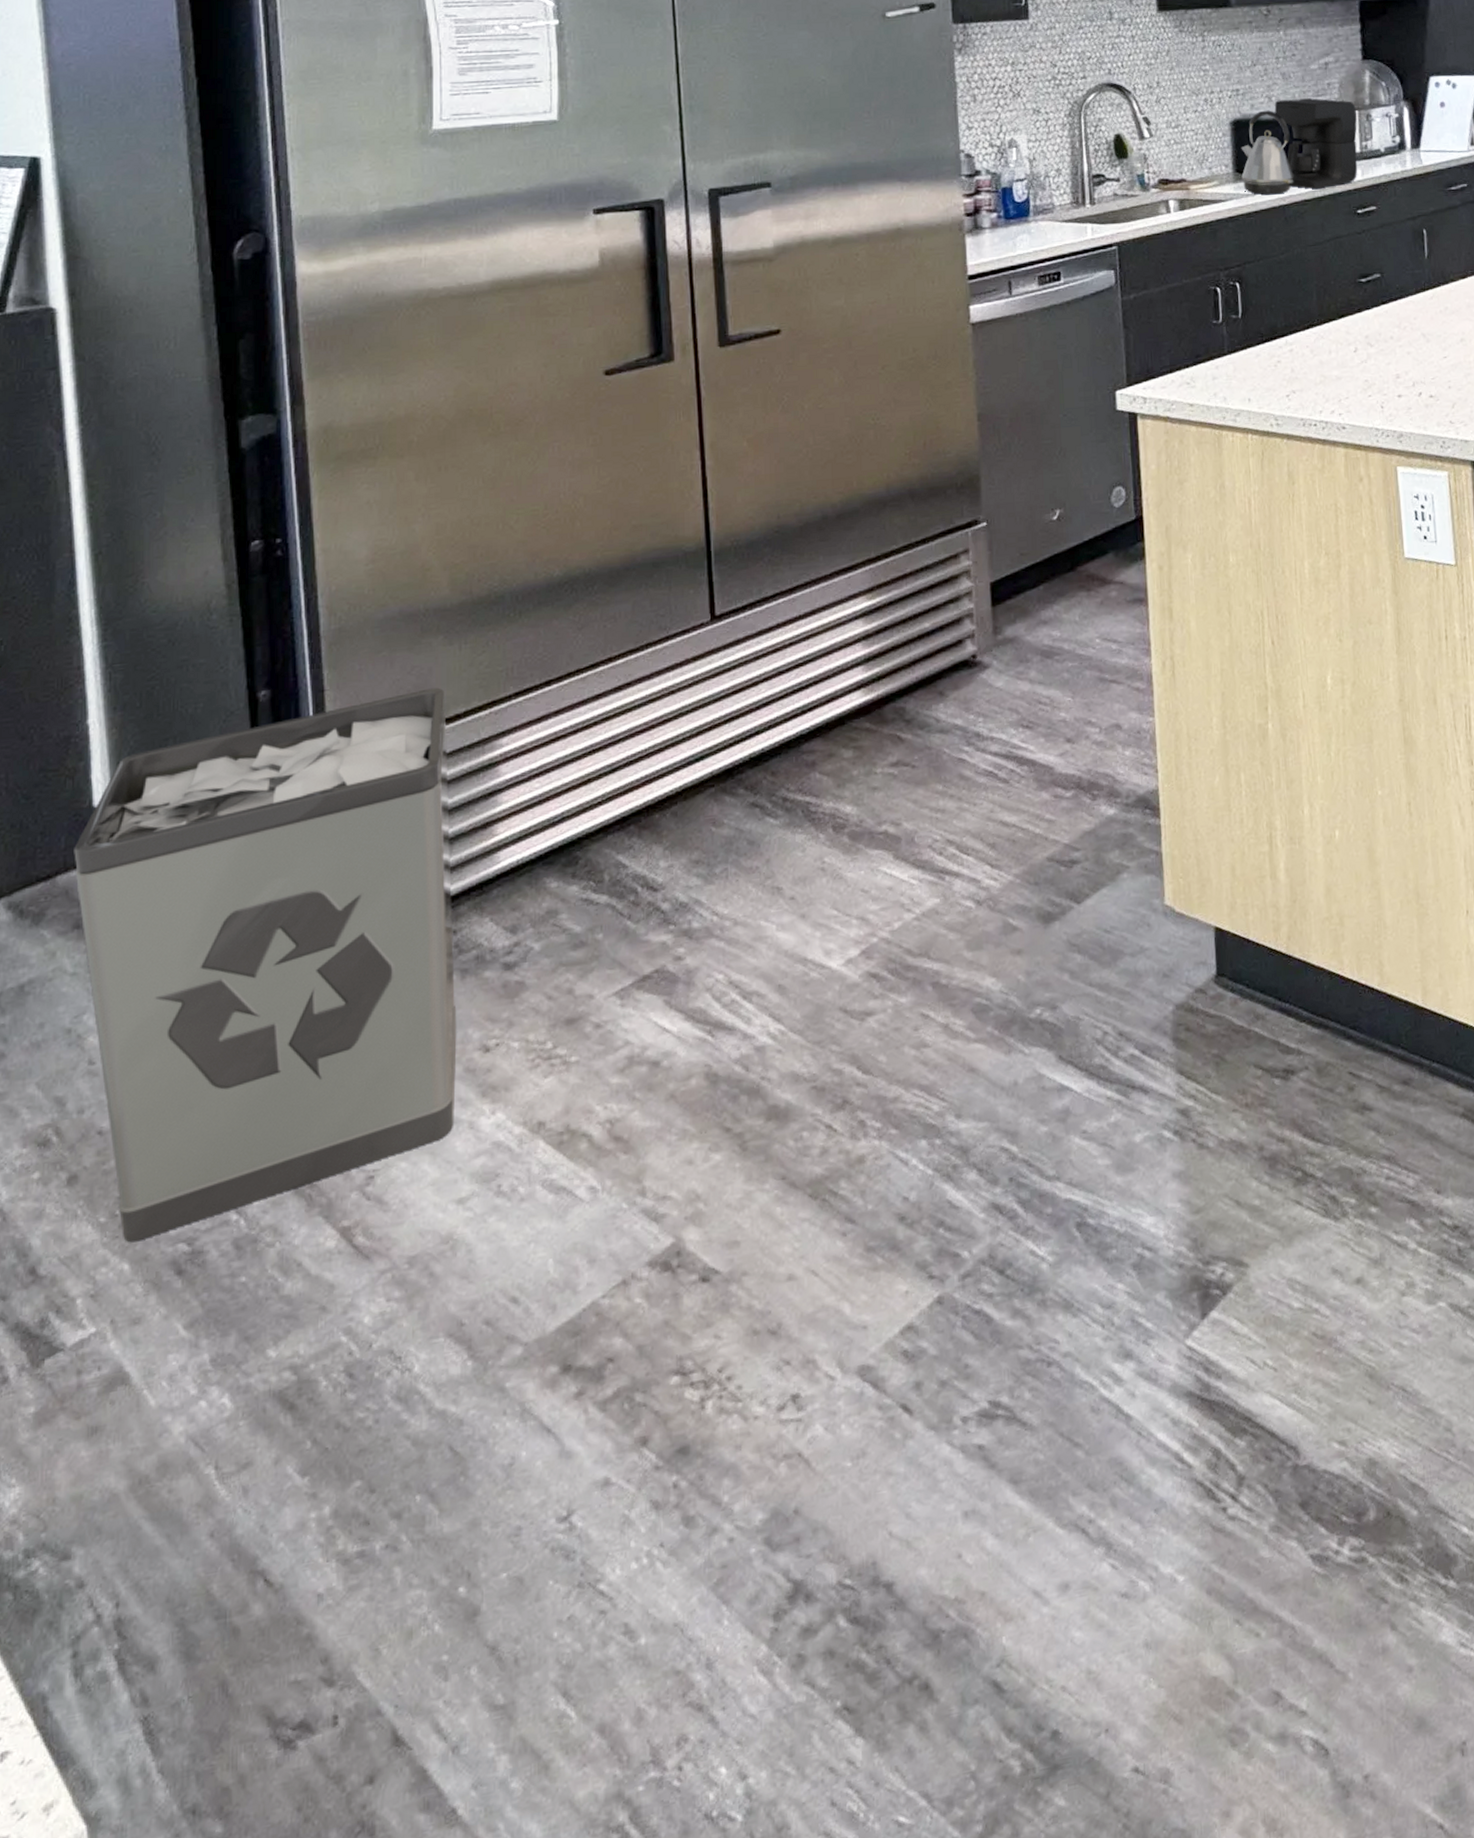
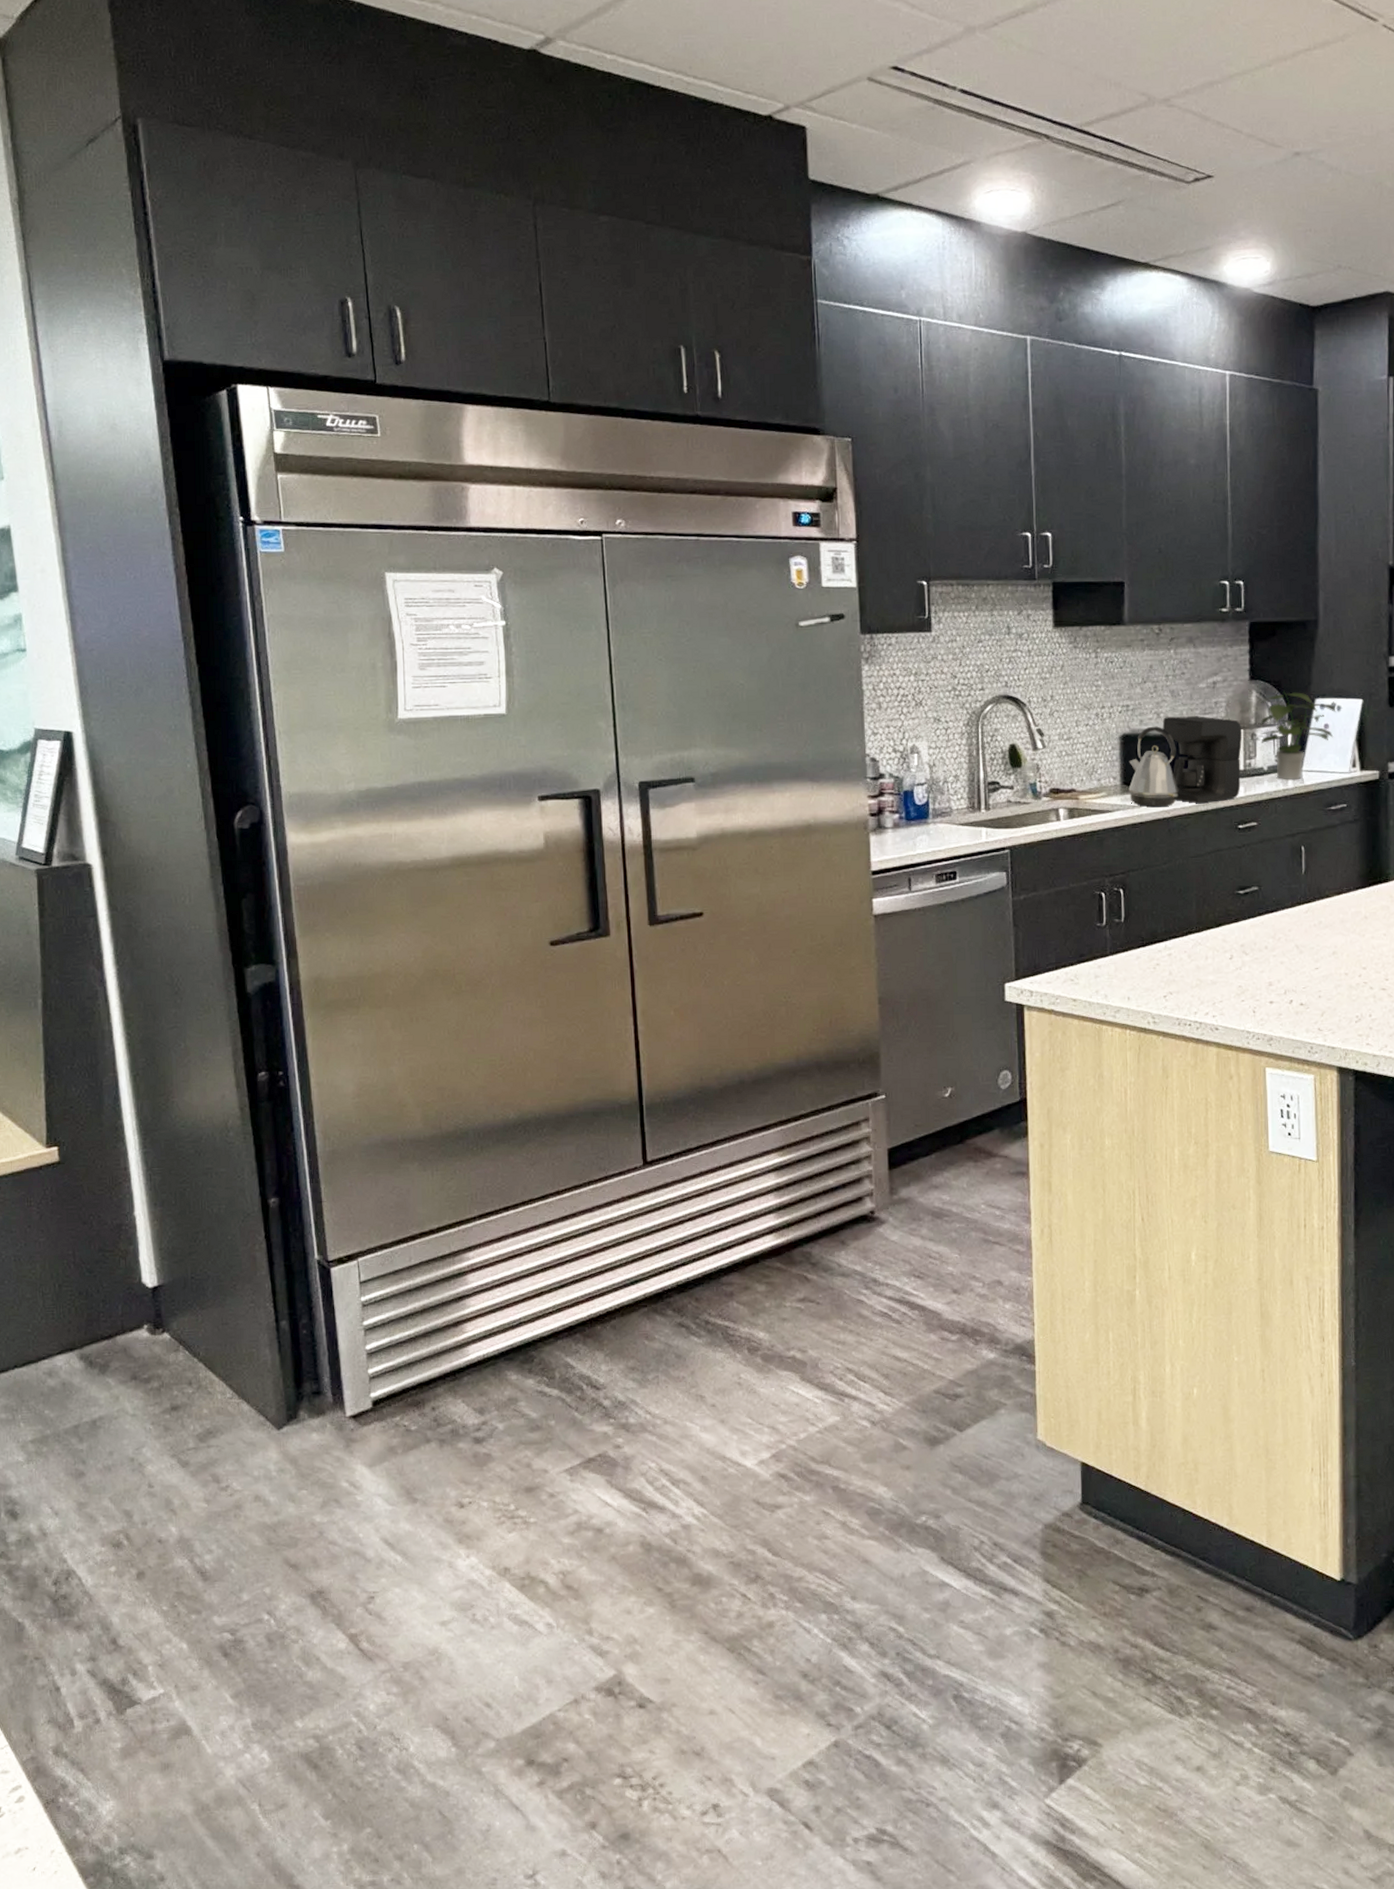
recycling bin: present [74,687,457,1243] -> none [129,1206,438,1628]
potted plant: none [1374,70,1452,162] -> present [1260,691,1336,780]

